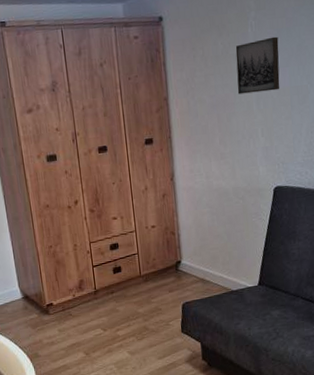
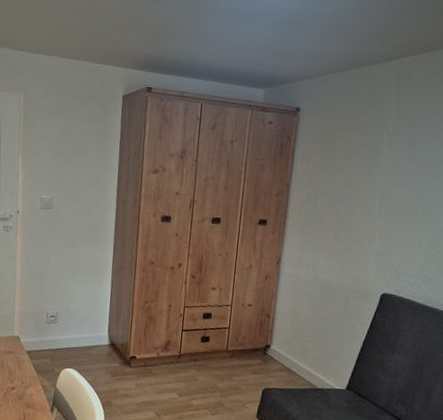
wall art: present [235,36,280,95] -> none [361,145,414,198]

